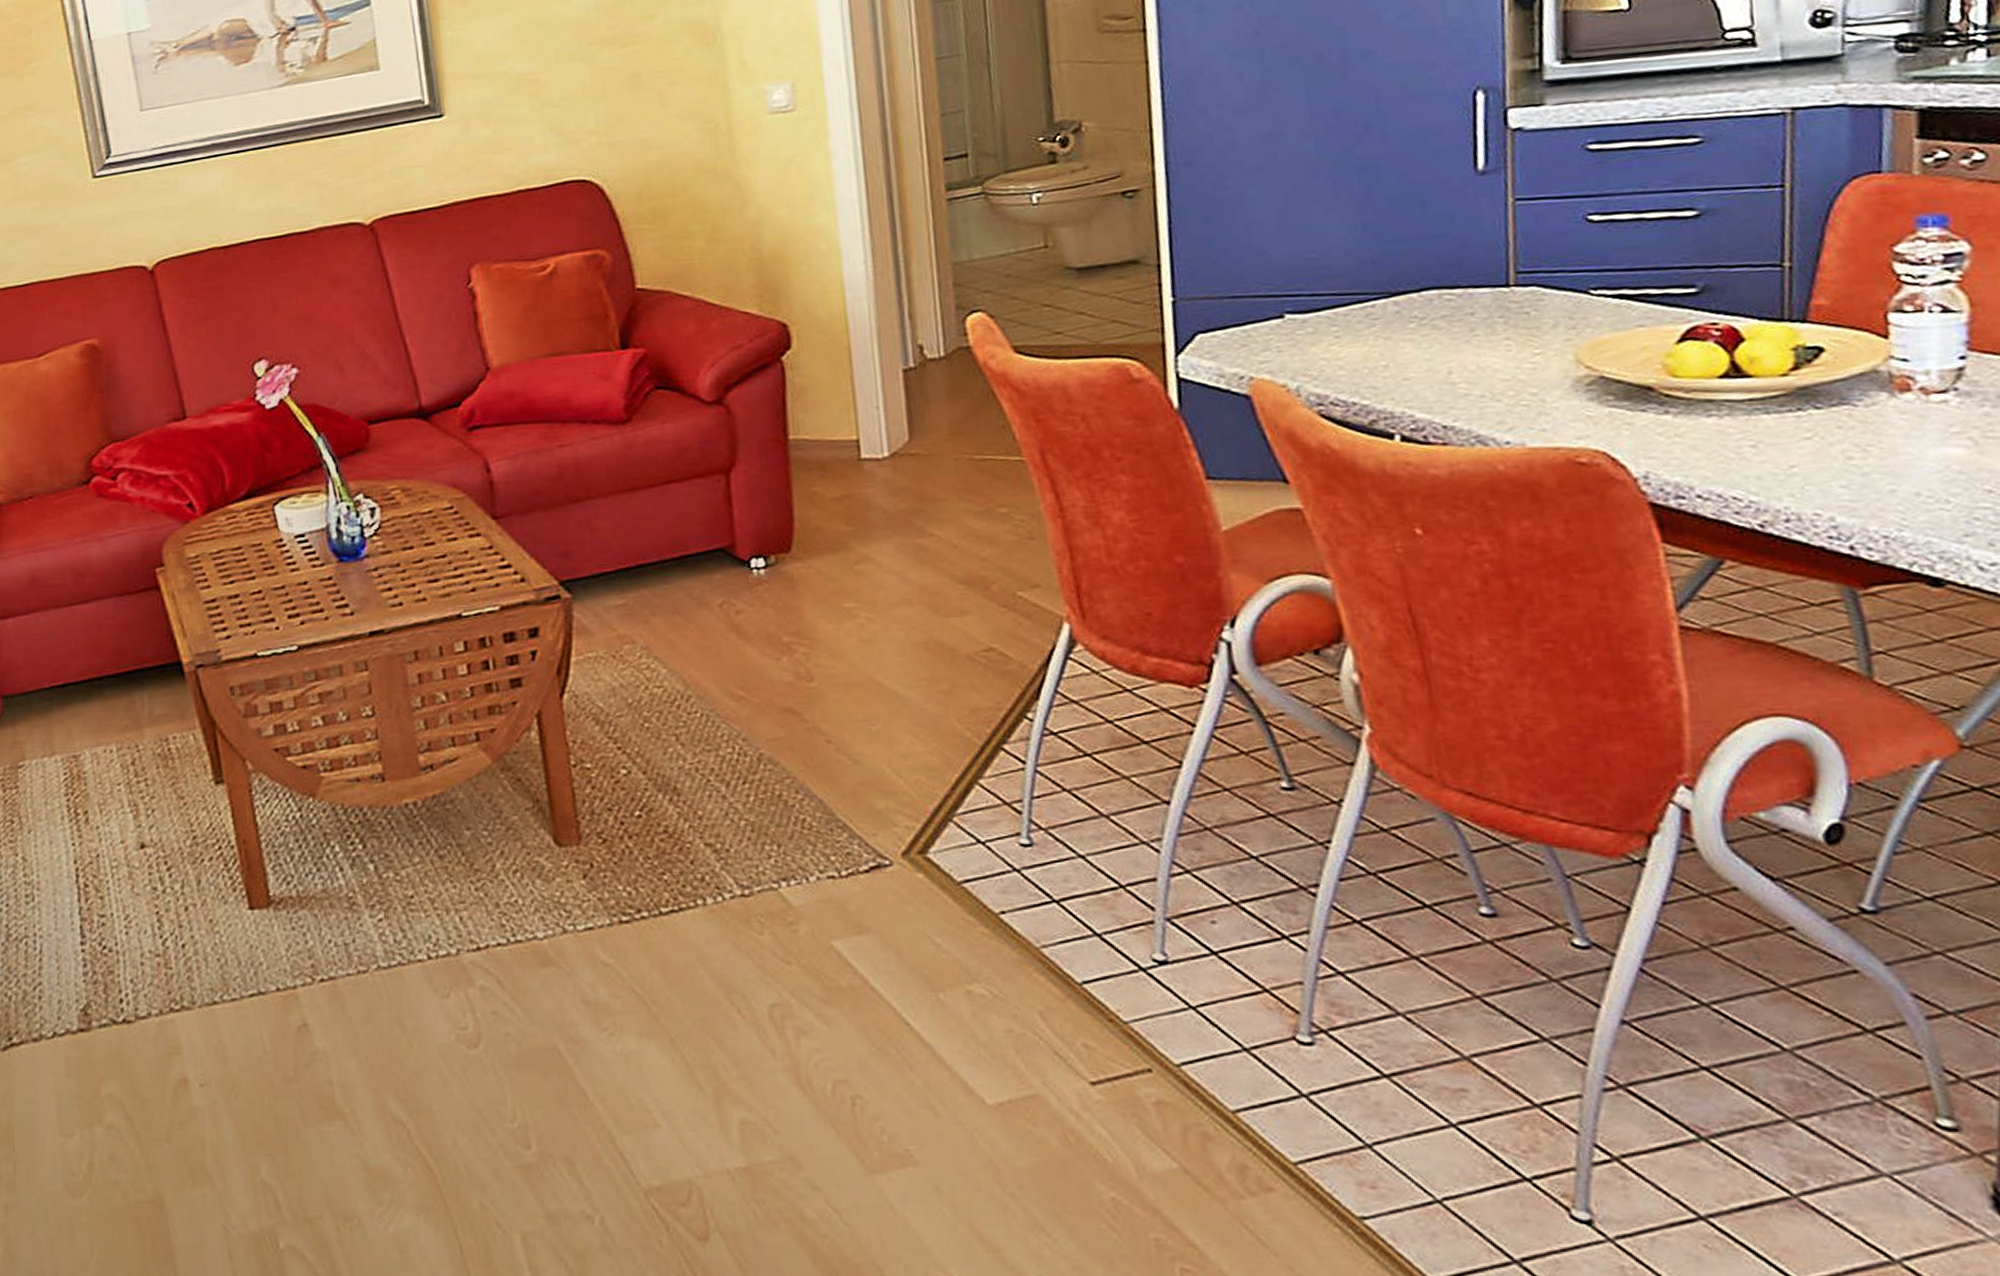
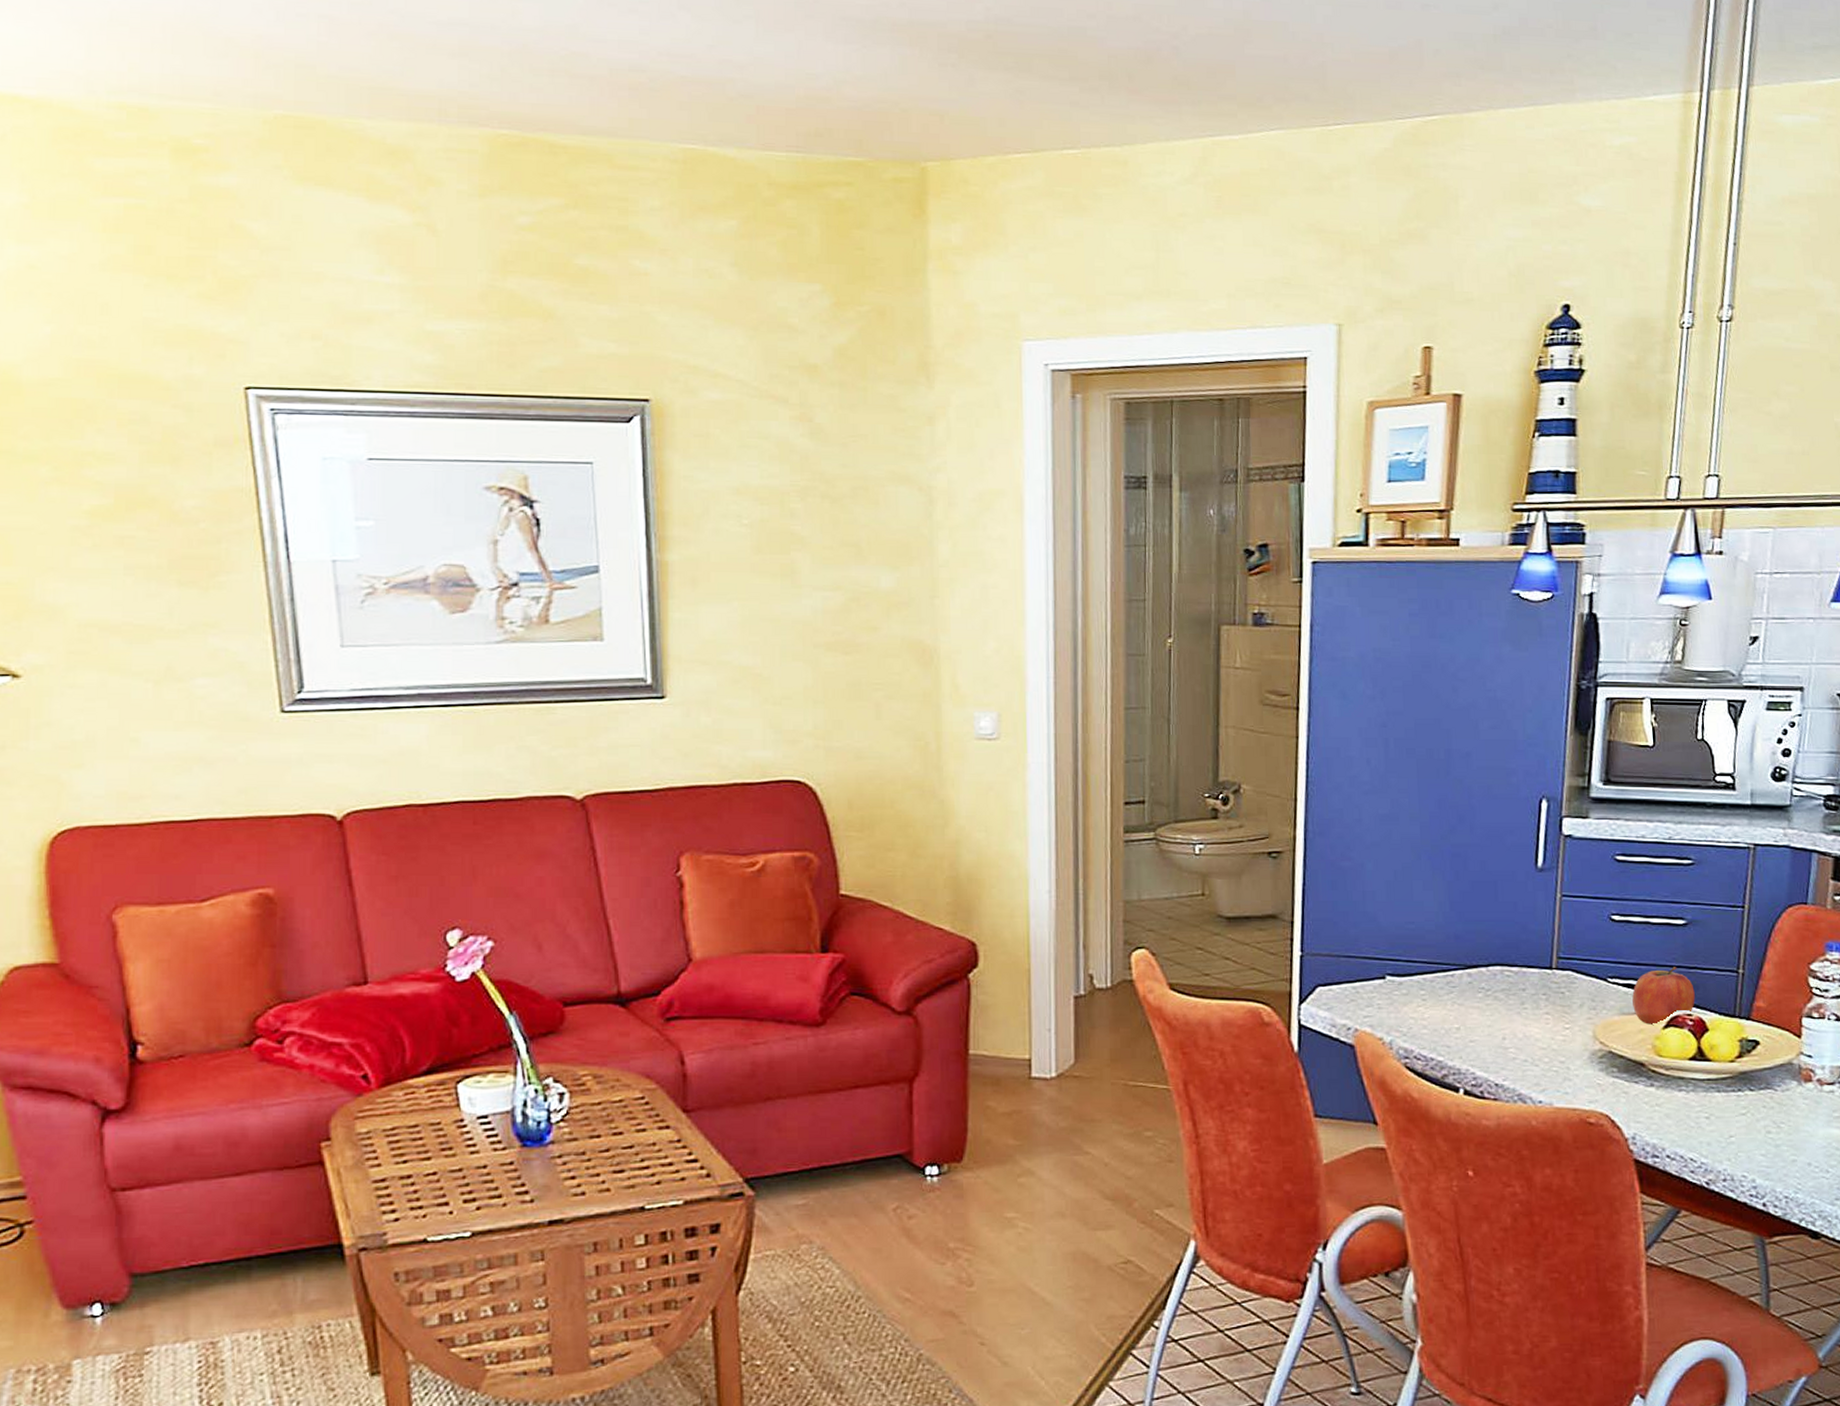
fruit: none [1627,268,1722,341] -> present [1632,967,1695,1026]

